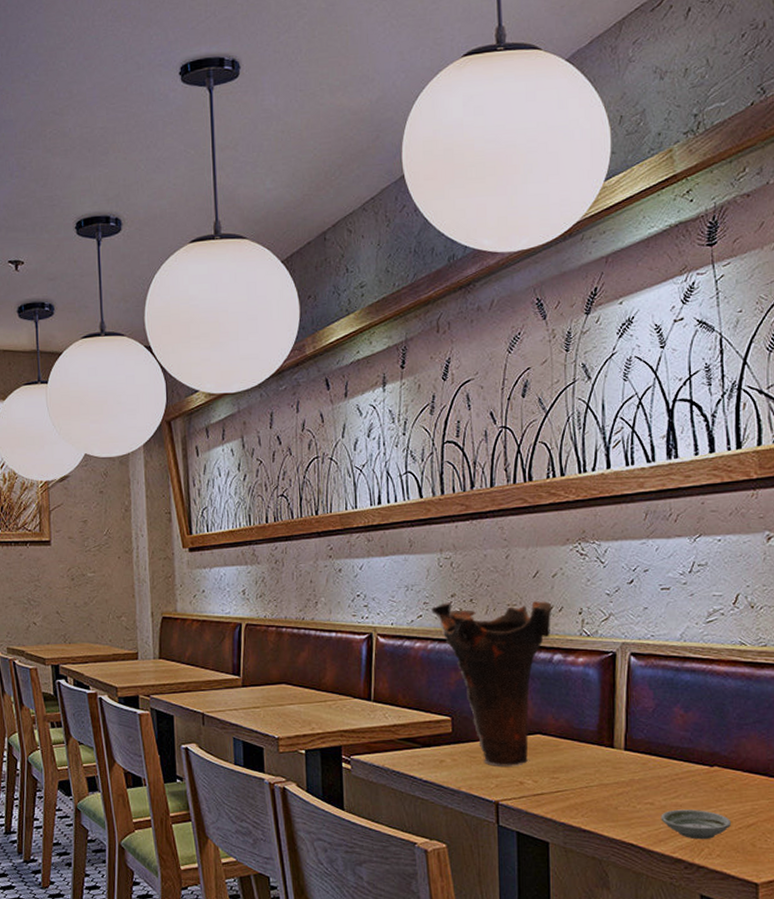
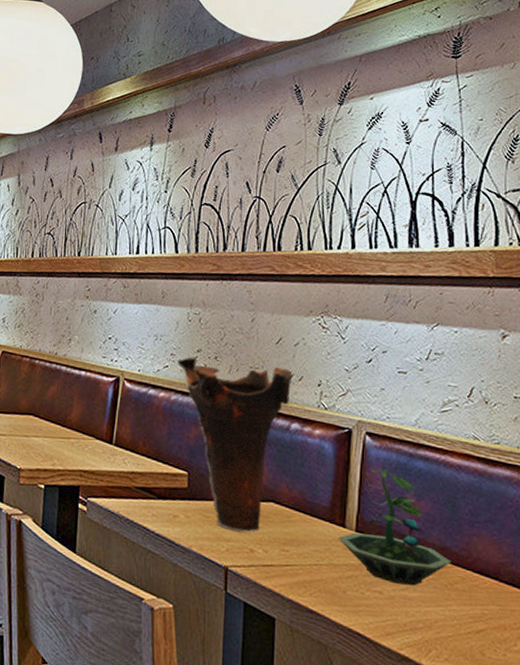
terrarium: none [607,687,721,793] -> present [338,468,452,586]
saucer: present [661,809,731,840] -> none [389,602,460,641]

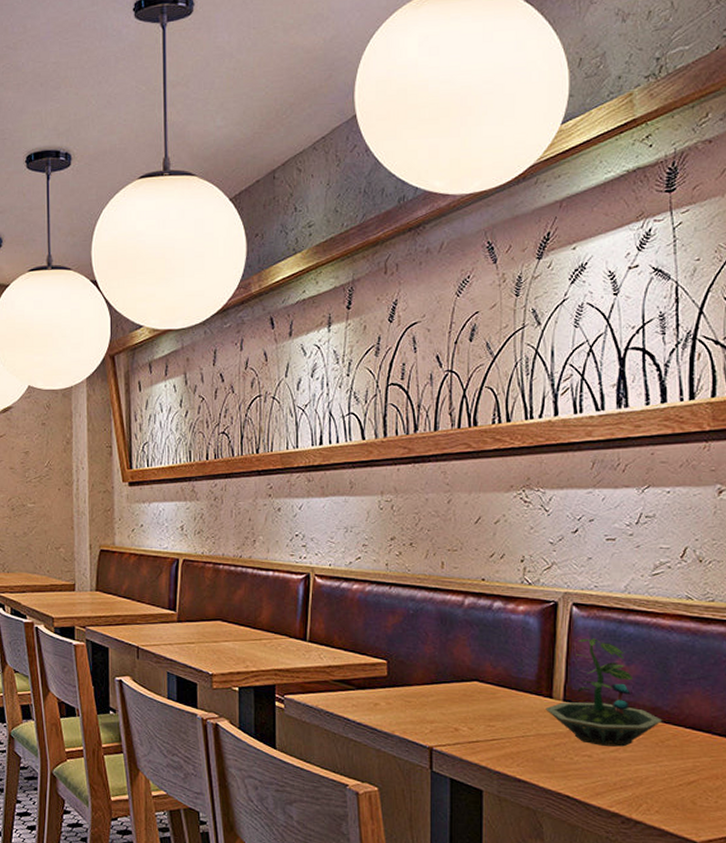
vase: present [176,356,293,533] -> none [369,545,494,713]

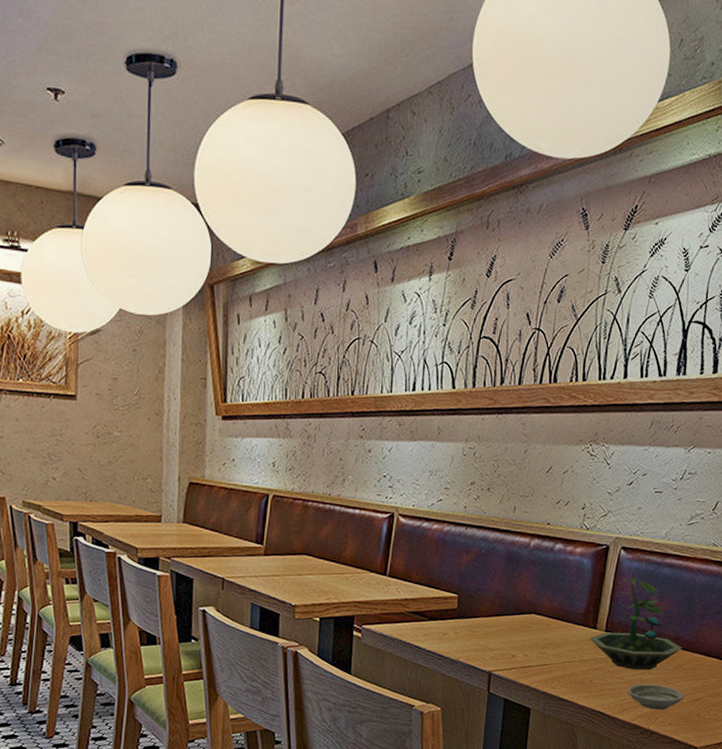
saucer: none [598,763,671,795] -> present [627,684,684,710]

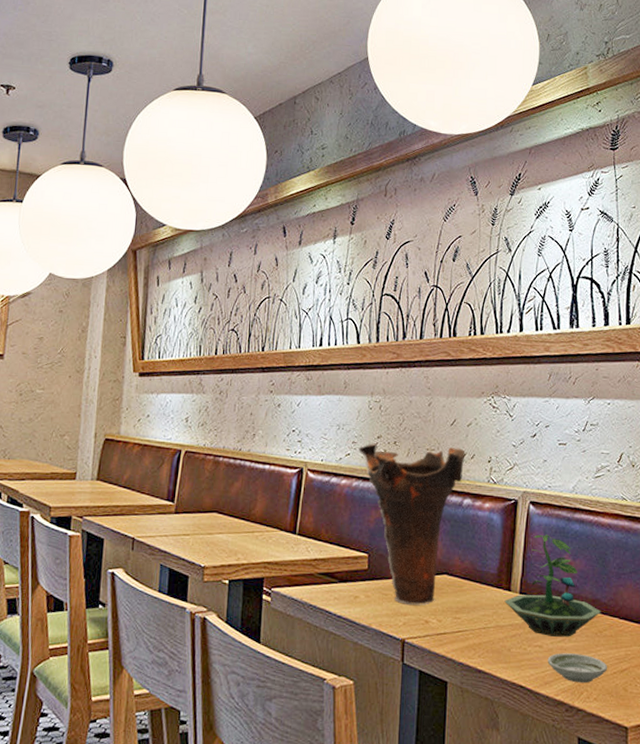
vase: none [450,489,560,642] -> present [358,443,466,605]

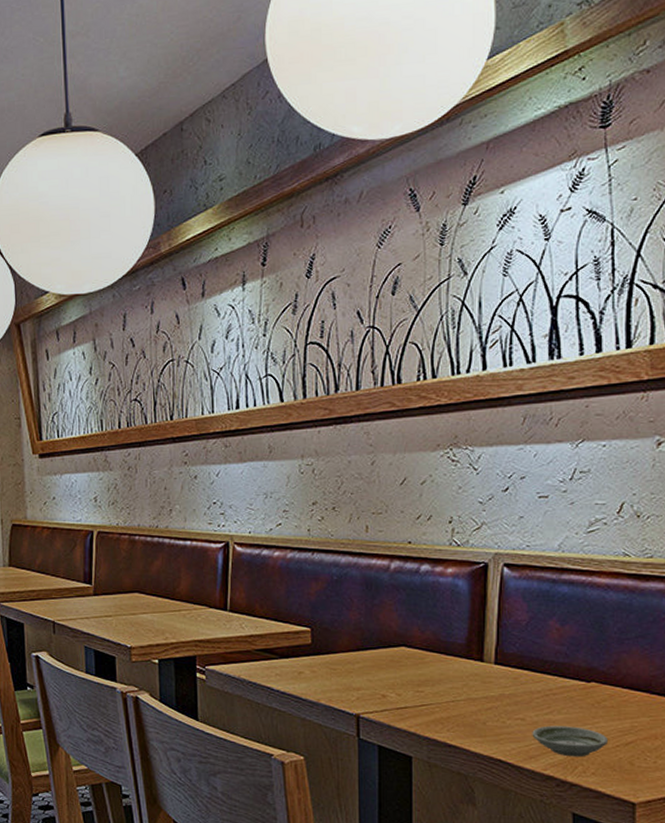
vase: present [358,443,466,605] -> none [290,509,420,679]
terrarium: present [504,534,602,637] -> none [476,599,599,709]

